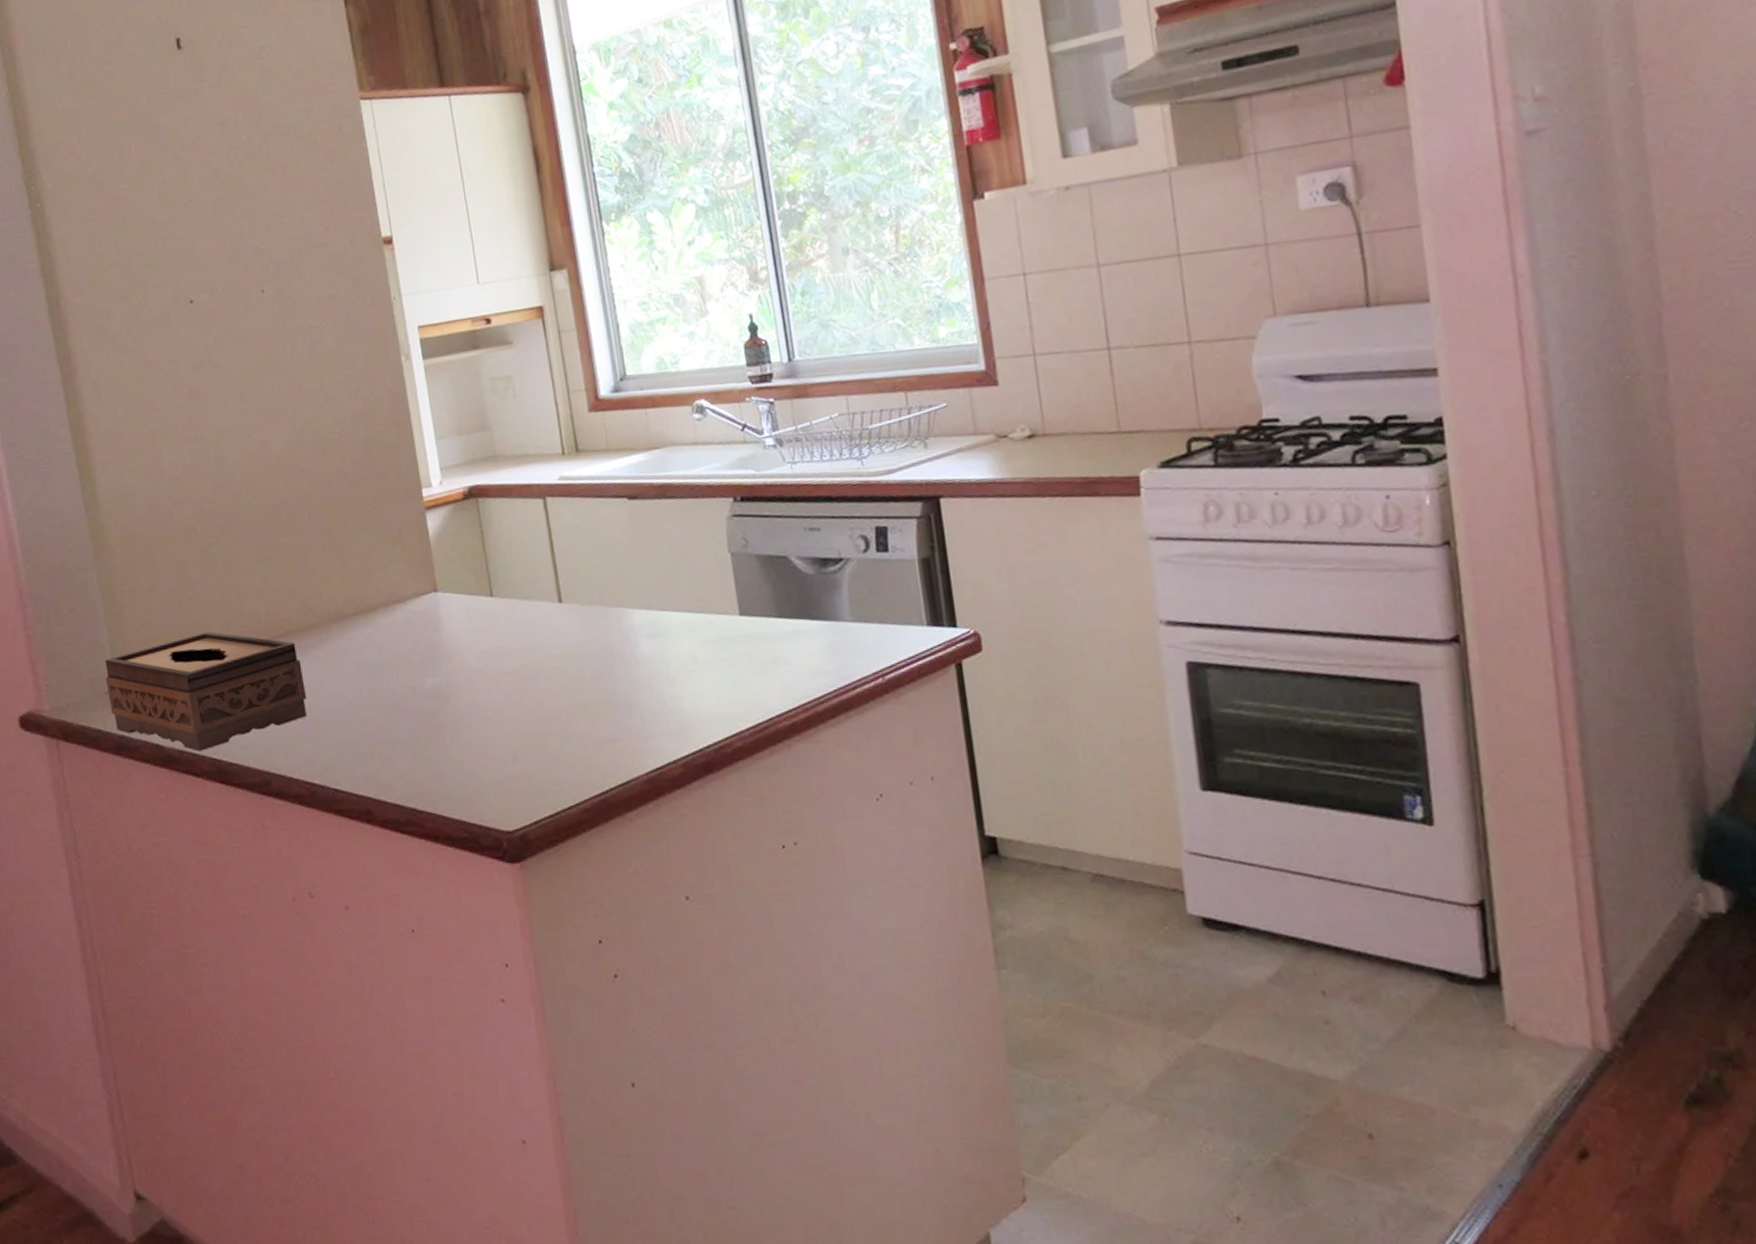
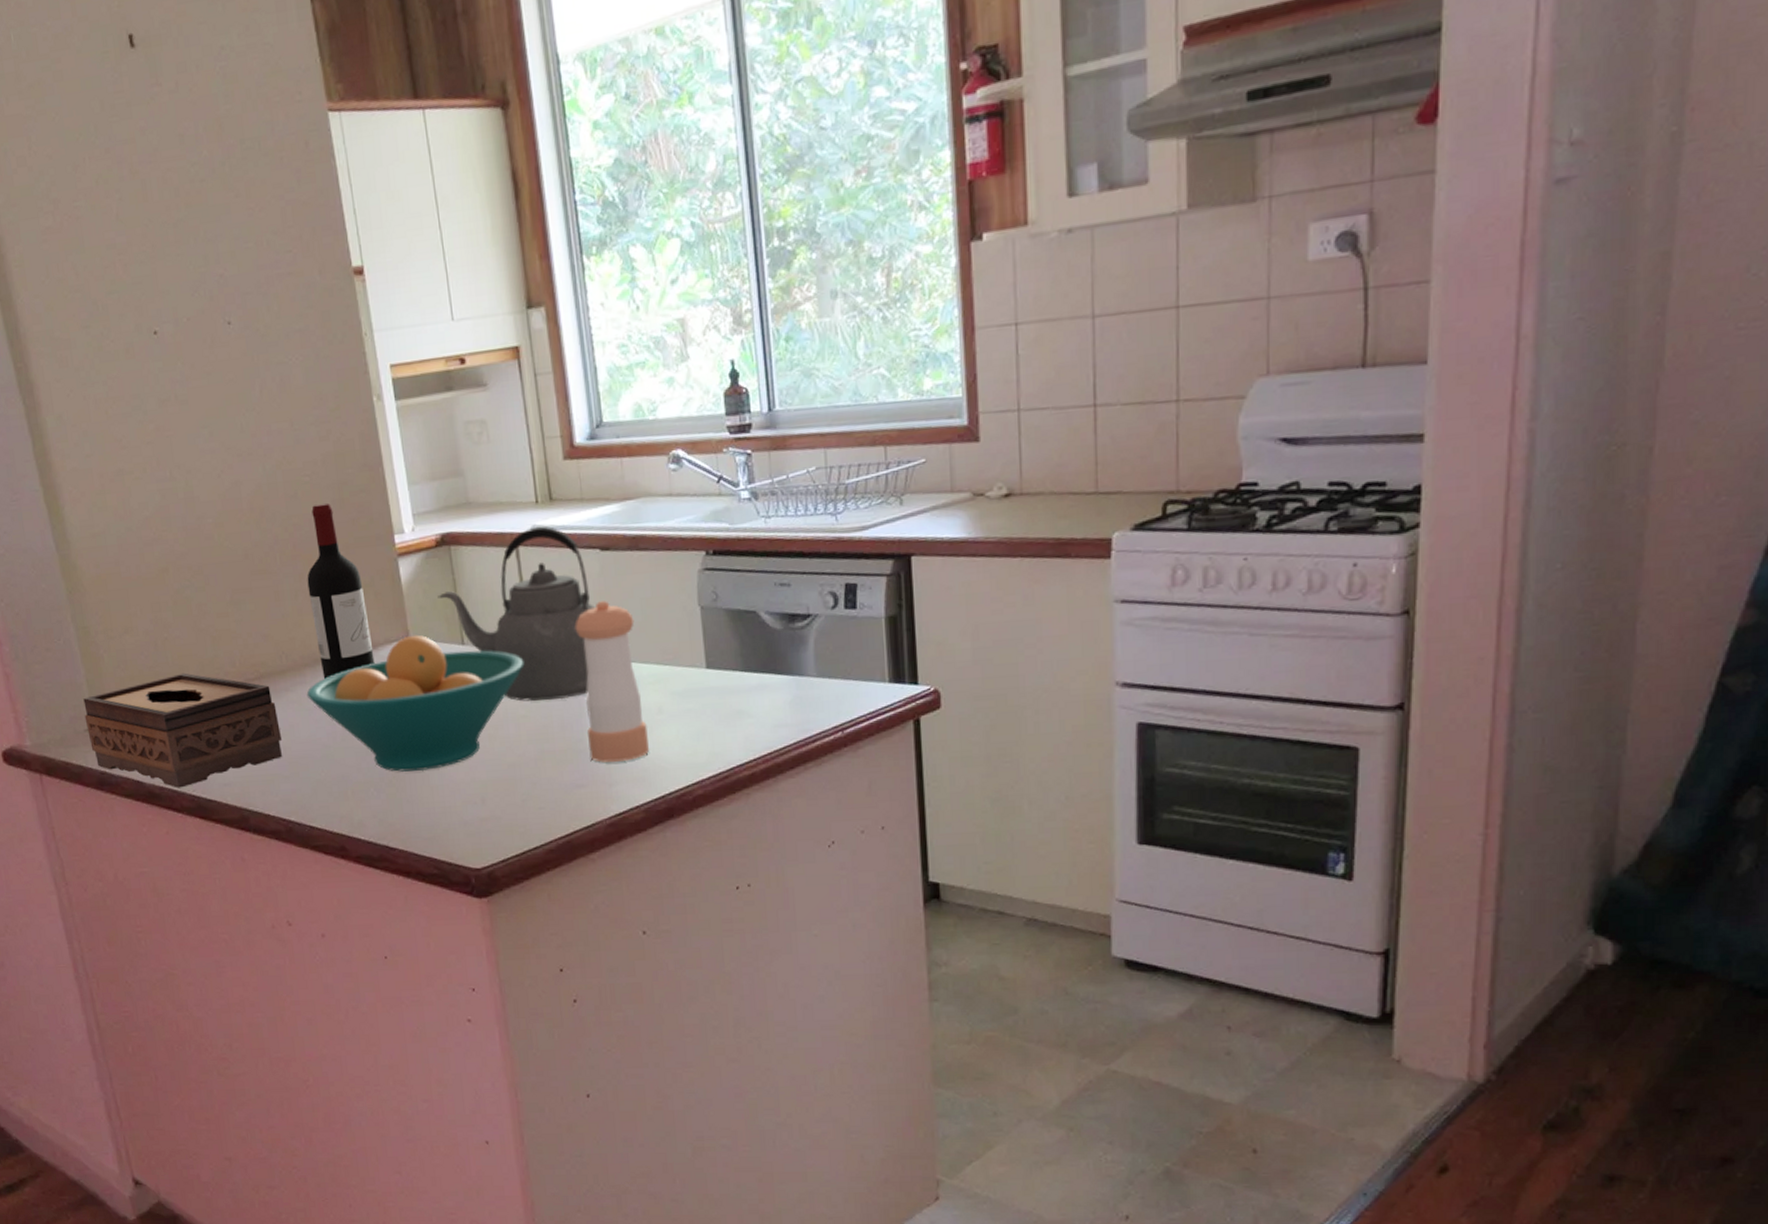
fruit bowl: none [332,587,553,730] -> present [306,634,523,772]
wine bottle: none [334,460,402,635] -> present [307,504,375,679]
kettle: none [465,476,625,653] -> present [437,526,596,702]
pepper shaker: none [604,549,686,715] -> present [575,601,650,763]

